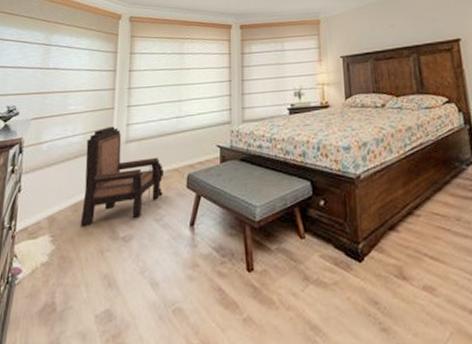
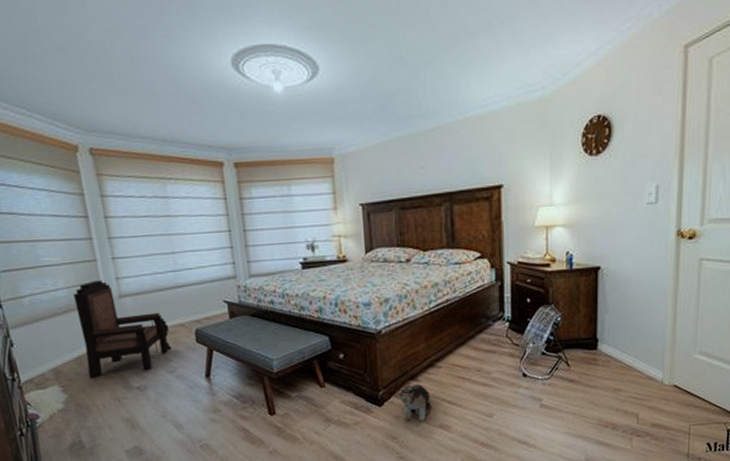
plush toy: none [375,235,414,283] -> present [395,384,431,422]

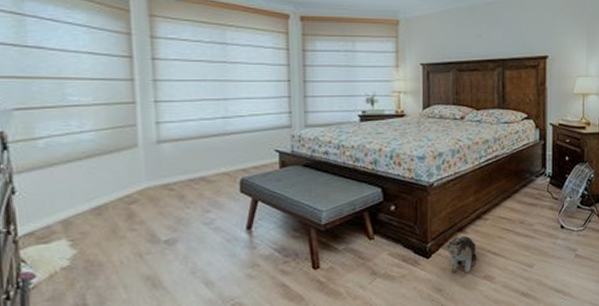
armchair: present [73,280,172,379] -> none [102,124,211,232]

